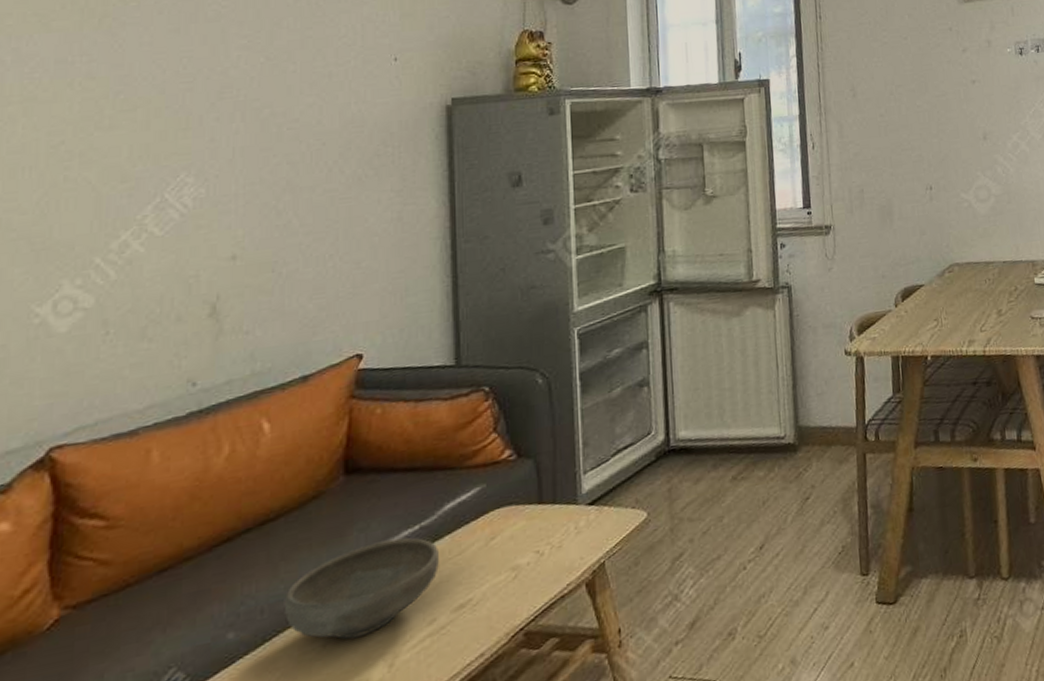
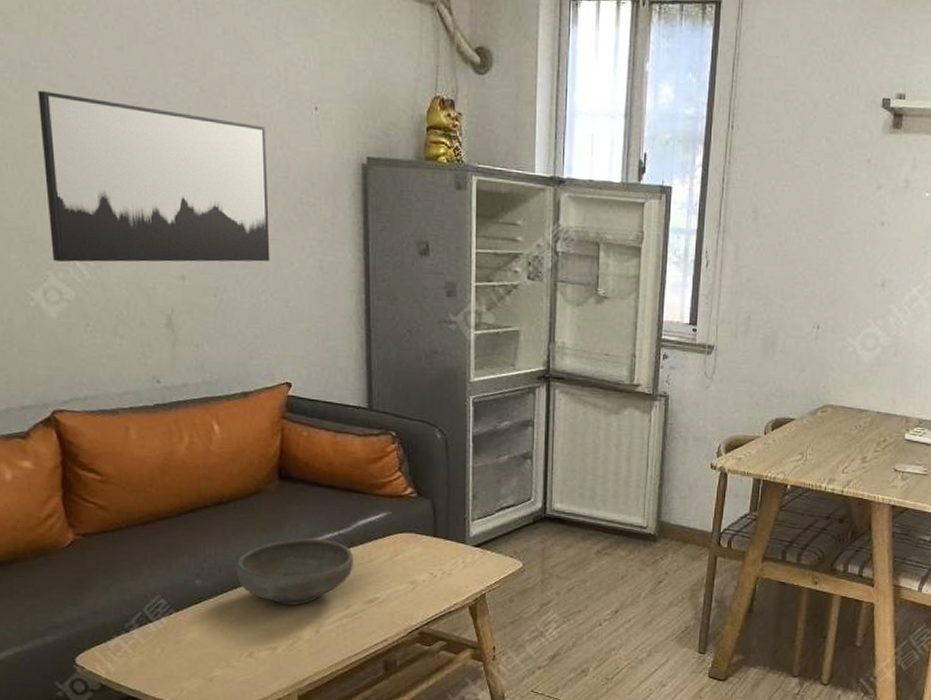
wall art: none [69,84,341,267] -> present [38,91,270,263]

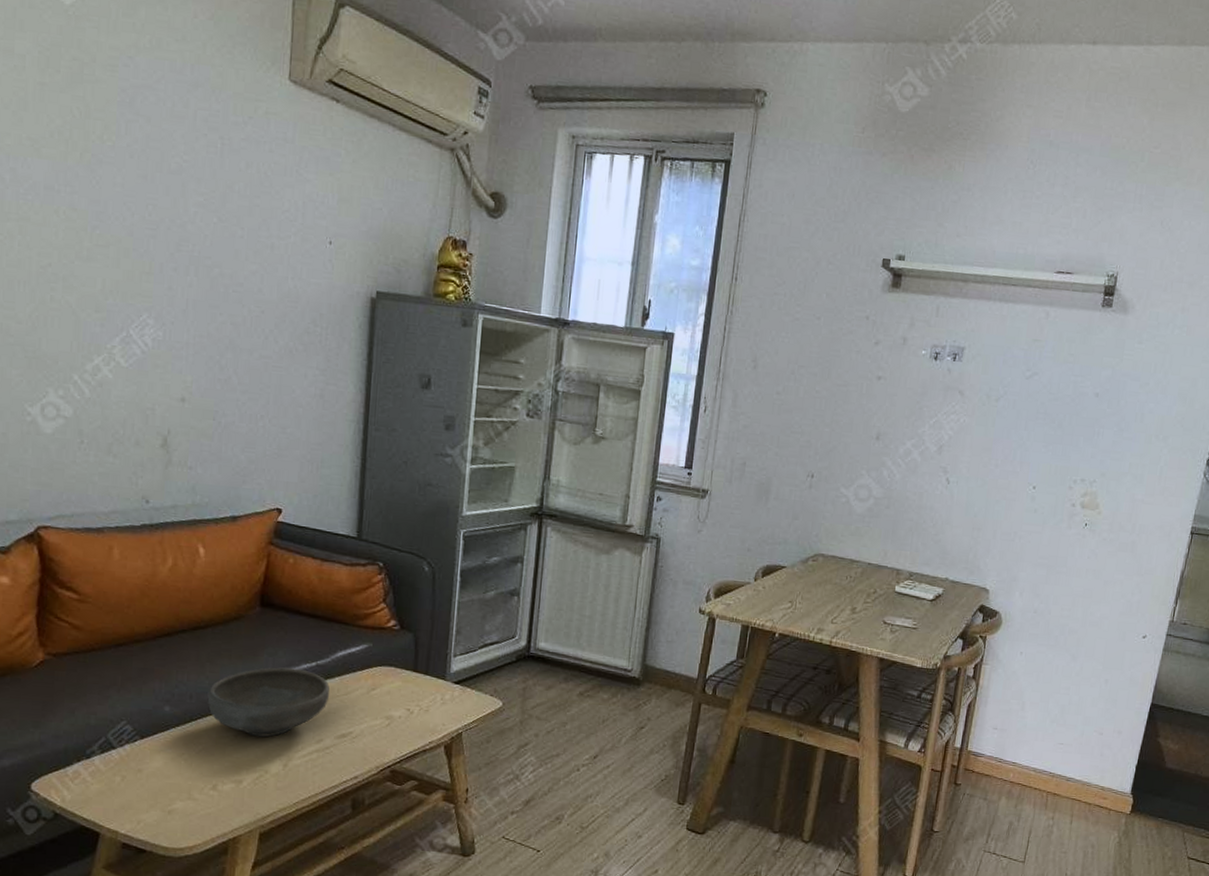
wall art: present [38,91,270,263] -> none [54,213,279,388]

